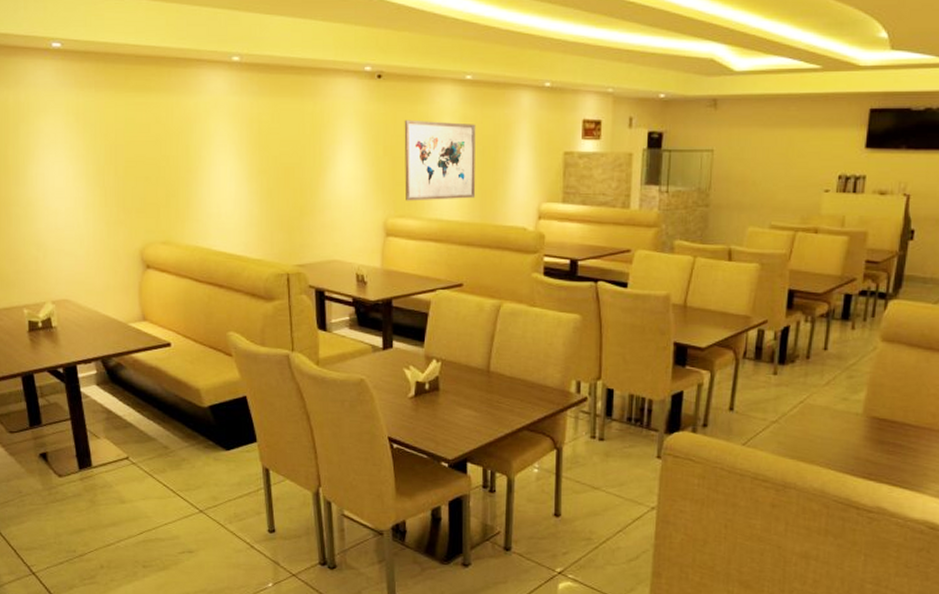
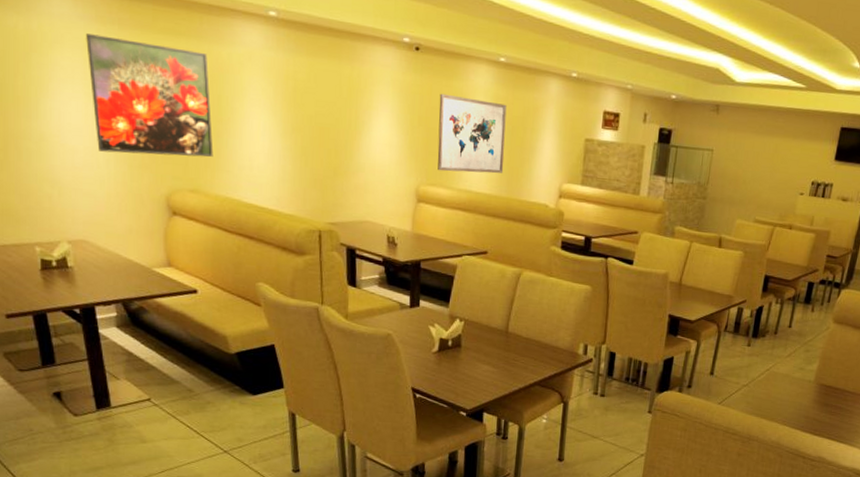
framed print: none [67,99,183,211] -> present [86,33,214,157]

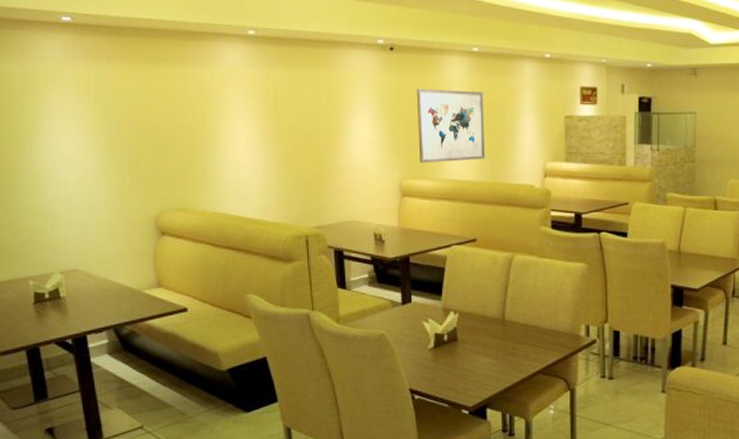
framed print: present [86,33,214,157] -> none [77,71,199,181]

